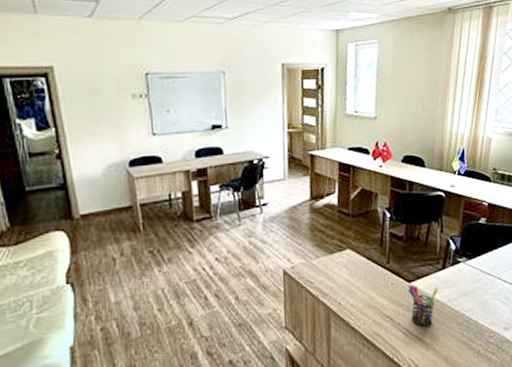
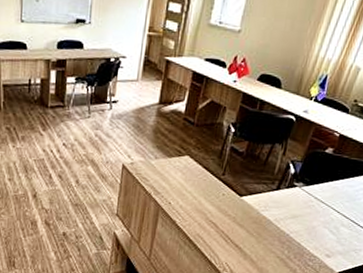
pen holder: present [408,284,439,327] -> none [235,198,268,239]

